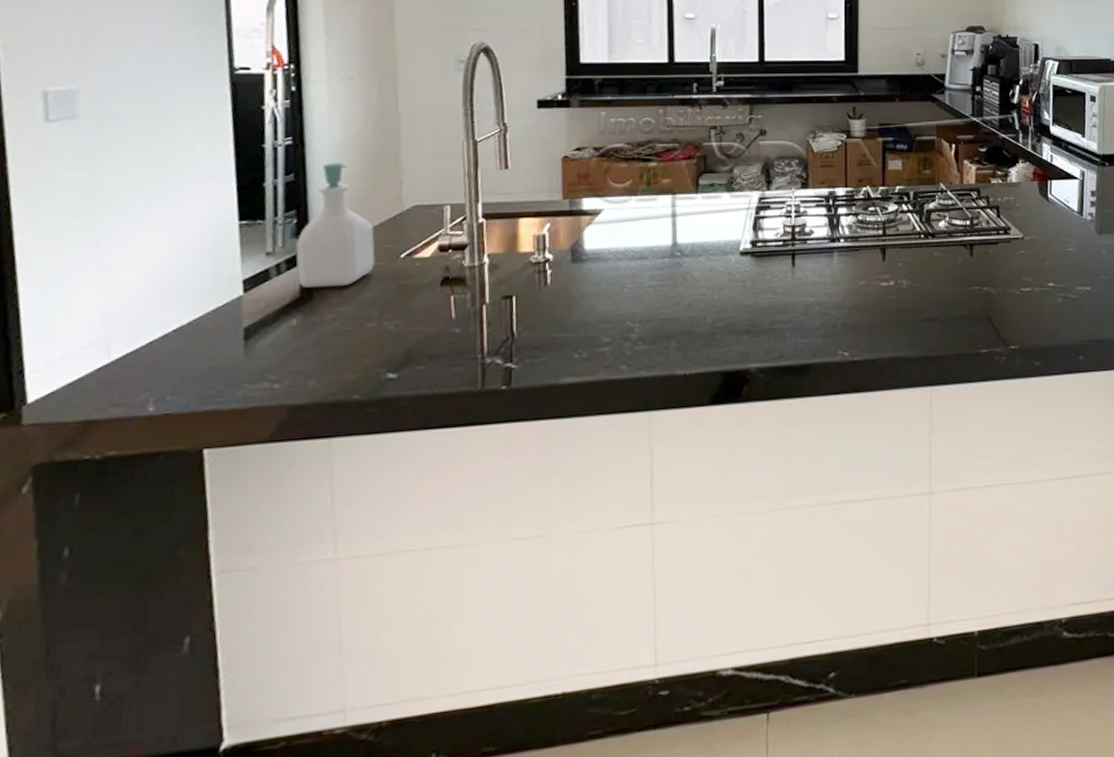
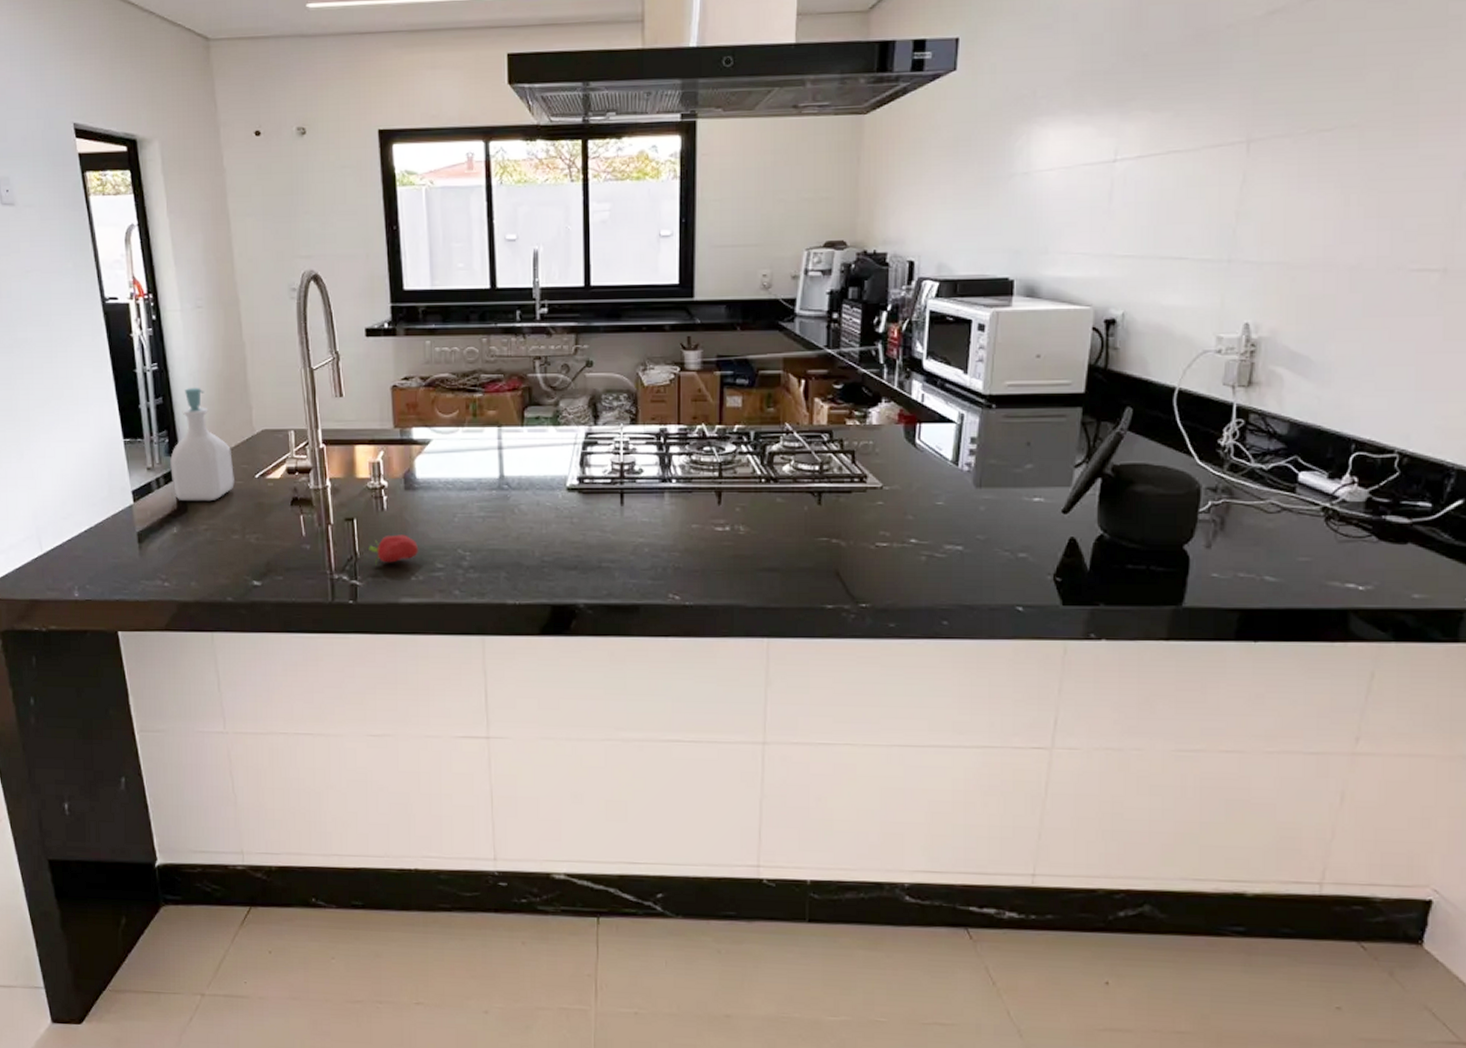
fruit: none [528,309,584,345] -> present [369,534,419,566]

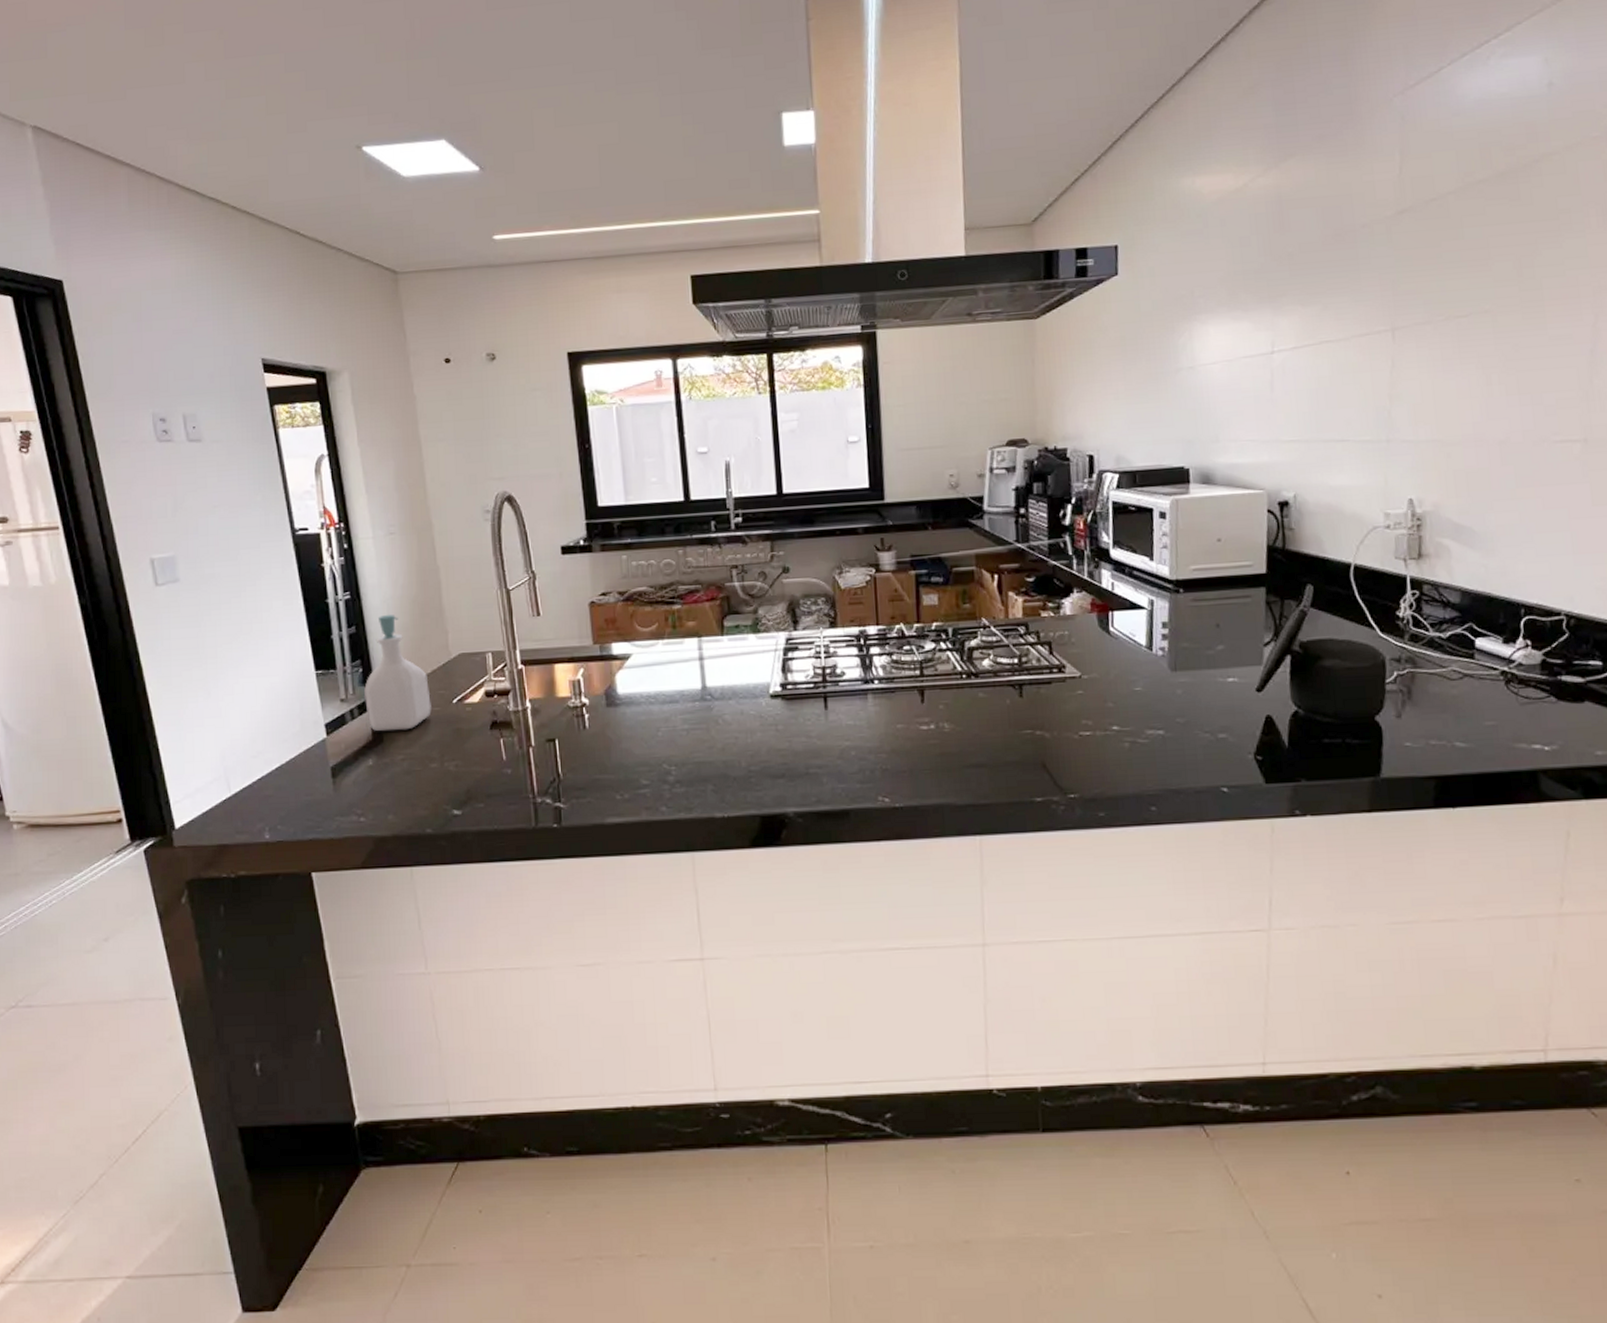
fruit: present [369,534,419,566] -> none [572,752,624,786]

